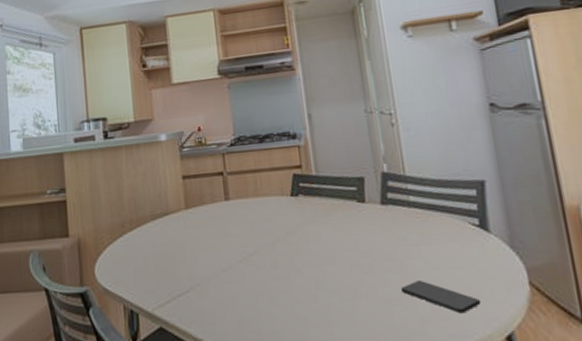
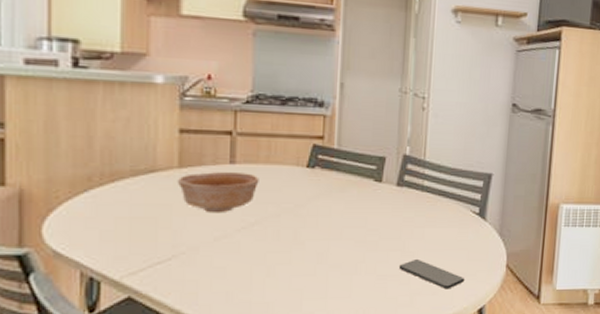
bowl: none [185,207,252,247] -> present [177,172,259,214]

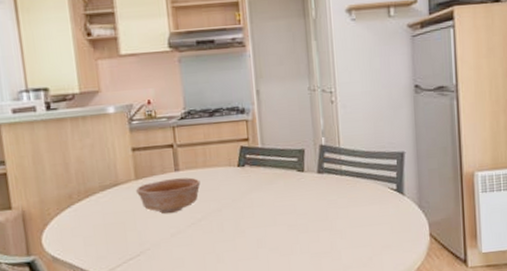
smartphone: present [398,258,465,290] -> none [329,235,392,261]

